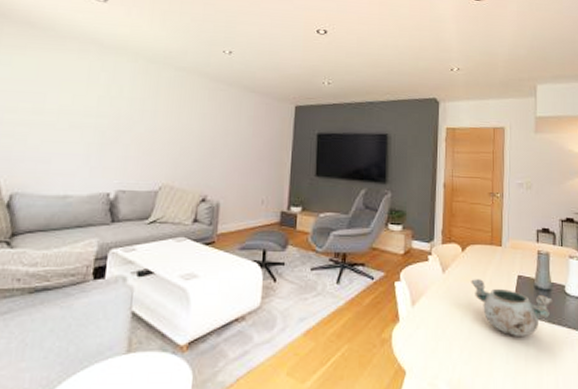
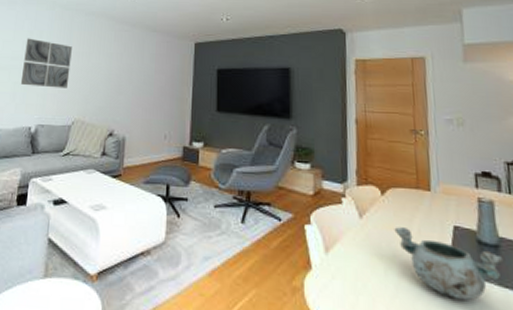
wall art: none [95,93,159,151] -> present [20,38,72,88]

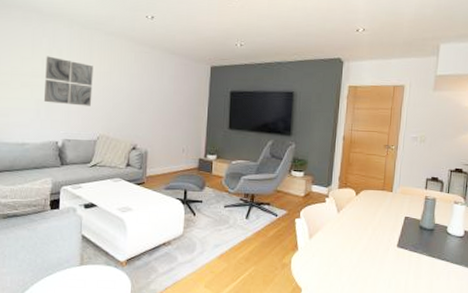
decorative bowl: present [394,227,504,300] -> none [362,219,435,266]

